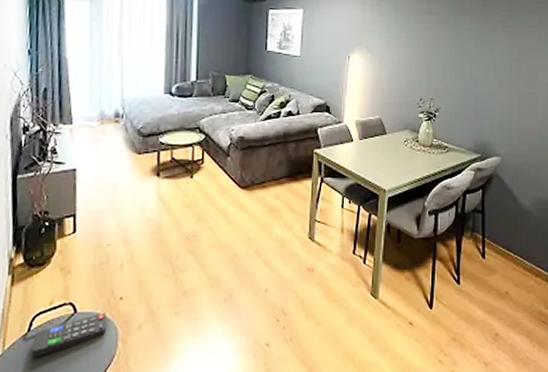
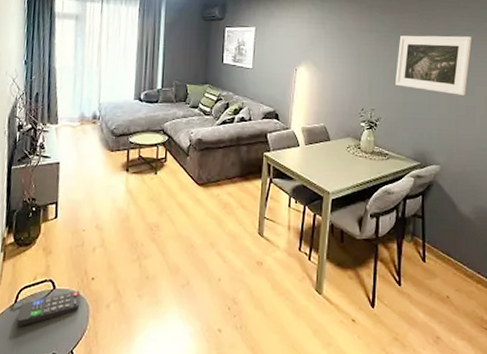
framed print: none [456,18,535,82] -> present [396,35,472,95]

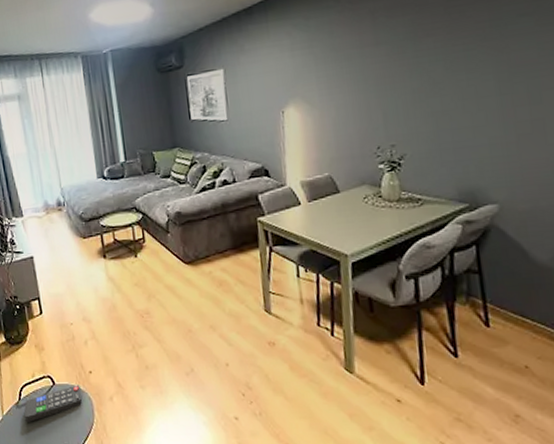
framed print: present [396,35,472,95] -> none [420,23,532,110]

